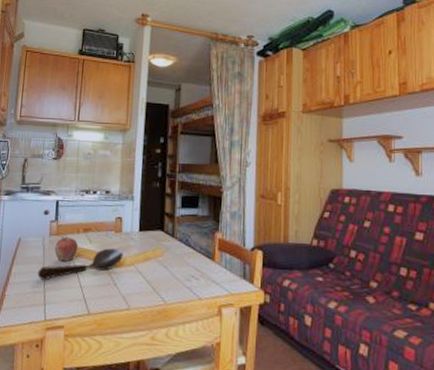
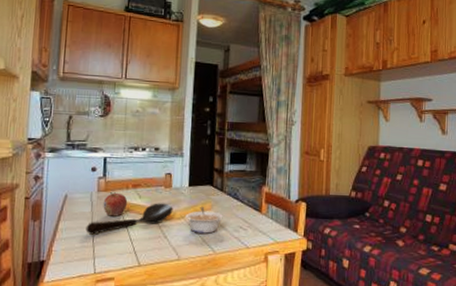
legume: none [135,252,174,282] -> present [185,206,223,234]

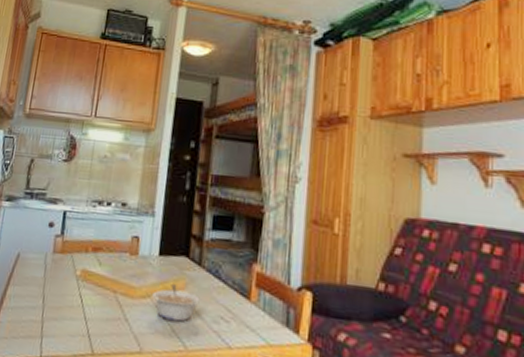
spoon: present [85,203,173,235] -> none [35,273,139,307]
fruit: present [103,192,128,217] -> none [57,255,86,287]

